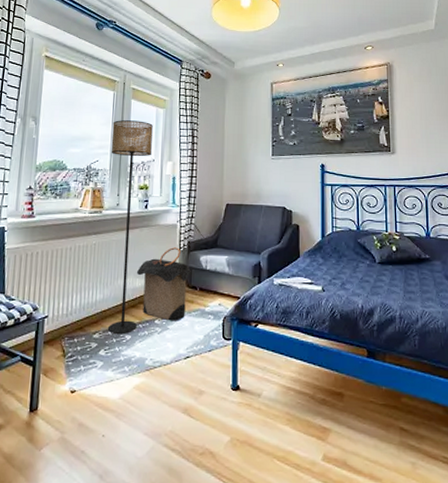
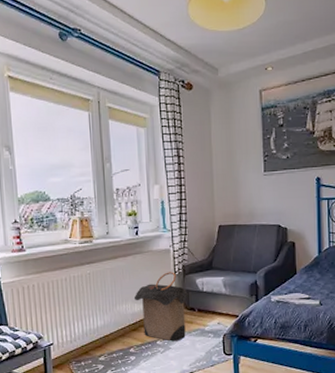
floor lamp: present [107,120,153,334] -> none [92,143,140,355]

